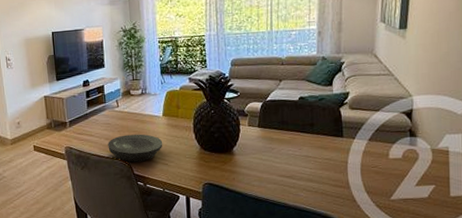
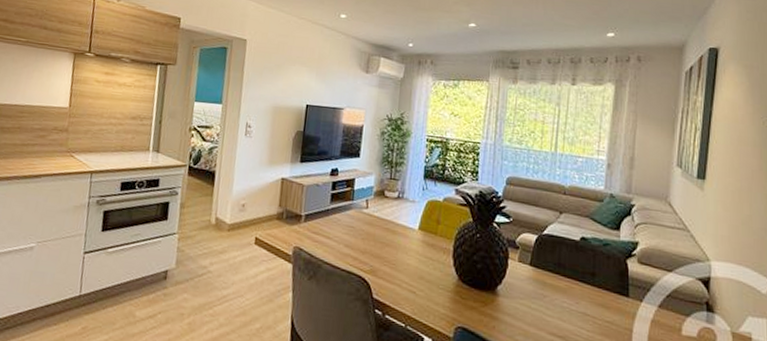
plate: present [108,134,163,163] -> none [346,244,414,284]

